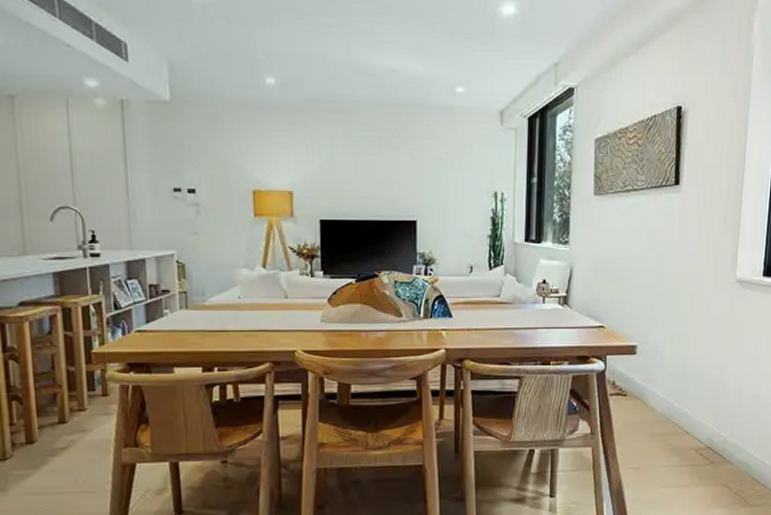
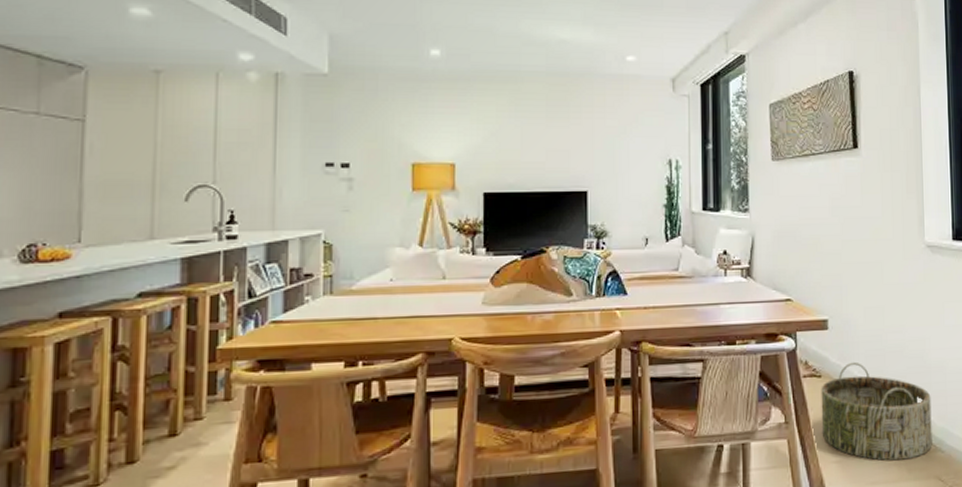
basket: none [623,383,726,469] -> present [821,362,932,461]

